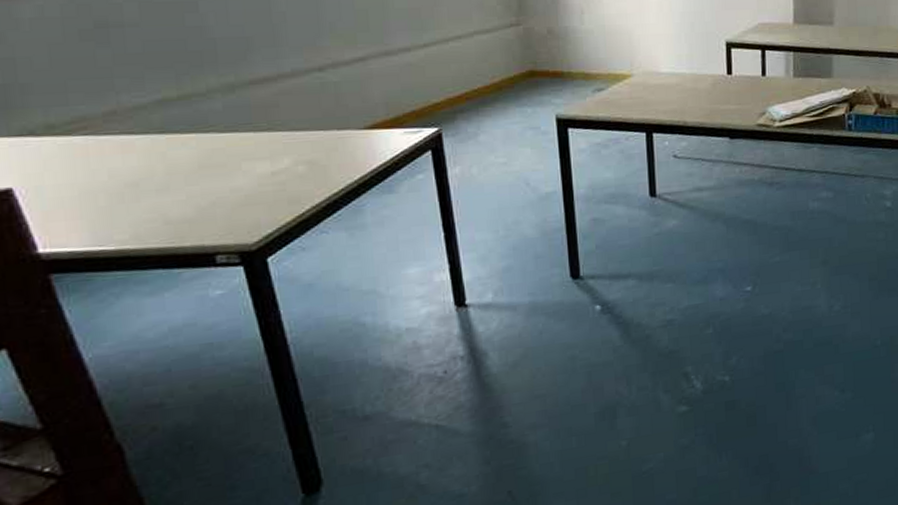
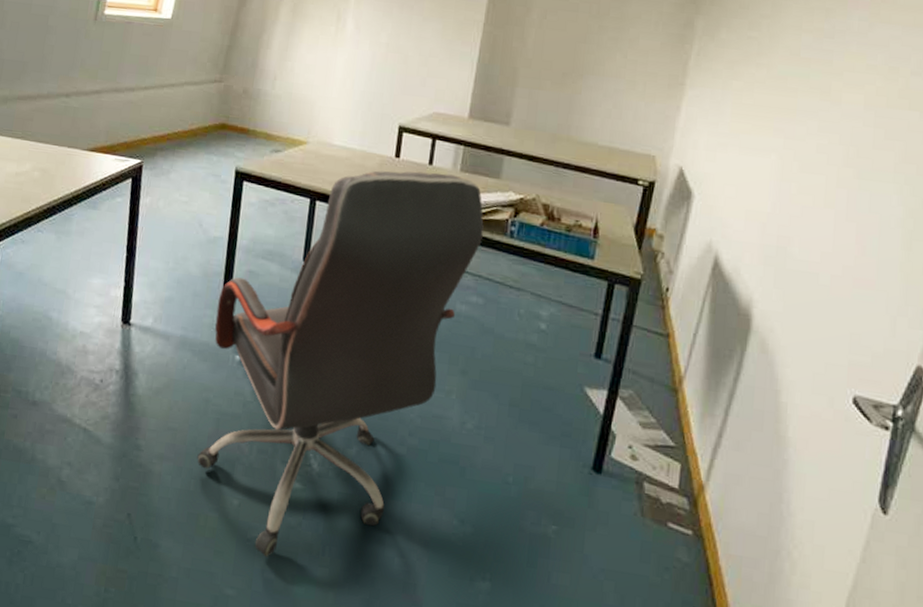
office chair: none [564,81,824,482] -> present [197,170,484,557]

